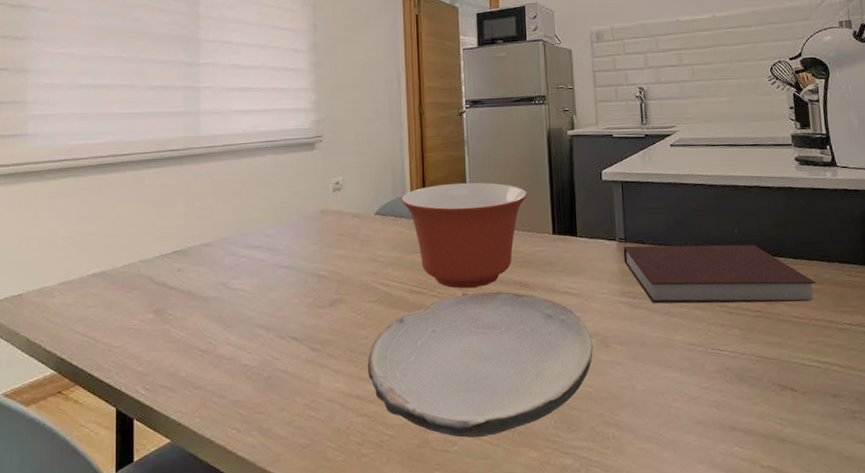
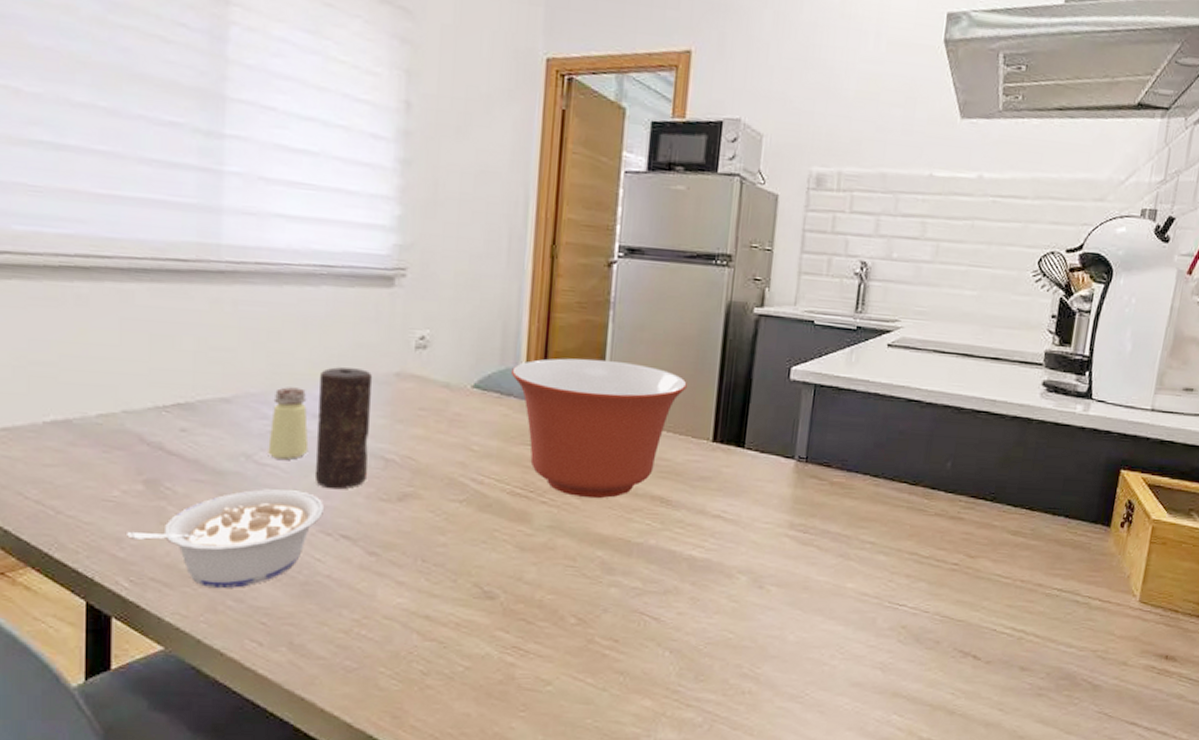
legume: none [143,306,279,389] -> present [127,489,325,589]
saltshaker: none [237,230,265,284] -> present [268,387,309,460]
candle: none [269,211,306,303] -> present [314,367,373,490]
plate: present [367,291,593,438] -> none [442,503,743,679]
notebook: present [623,244,816,304] -> none [800,467,1033,559]

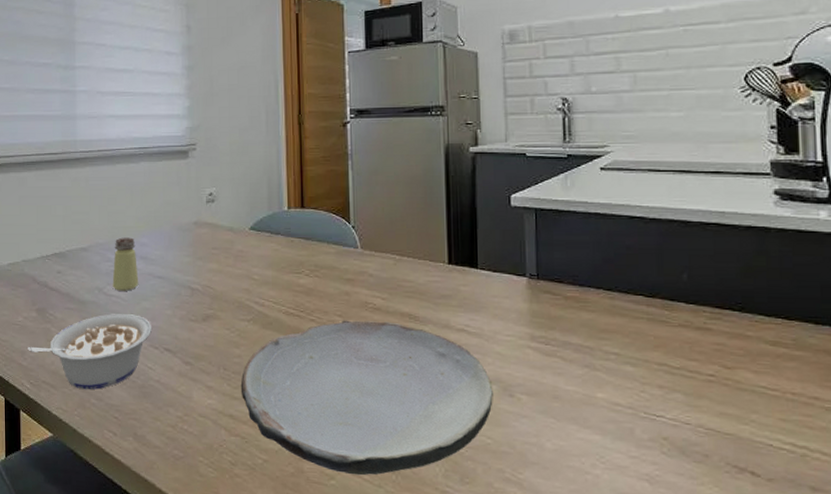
candle: present [314,367,373,490] -> none [142,221,179,313]
plate: none [442,503,743,679] -> present [240,320,493,476]
mixing bowl: present [510,358,687,499] -> none [277,200,420,316]

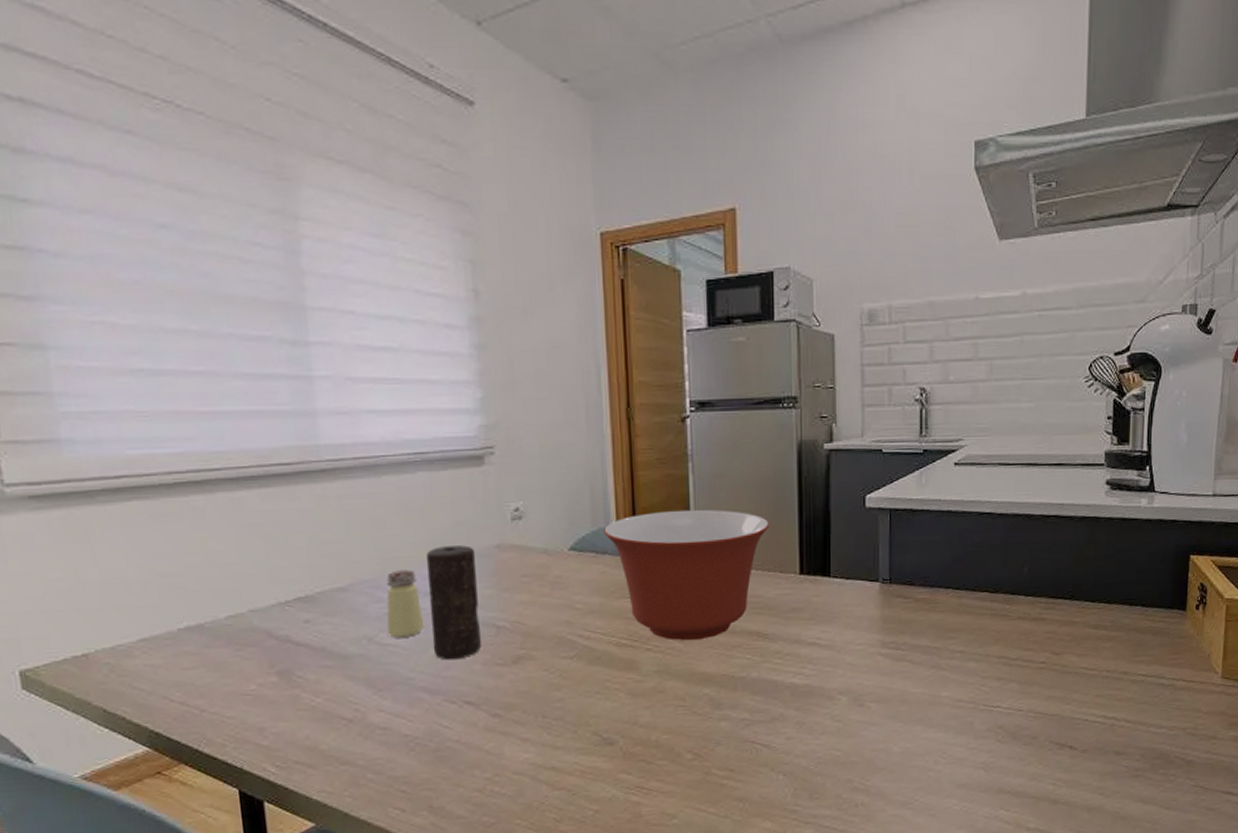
legume: present [28,314,153,390] -> none [268,665,447,765]
candle: none [142,221,179,313] -> present [425,545,481,661]
plate: present [240,320,493,476] -> none [564,642,843,810]
mixing bowl: none [277,200,420,316] -> present [602,509,769,641]

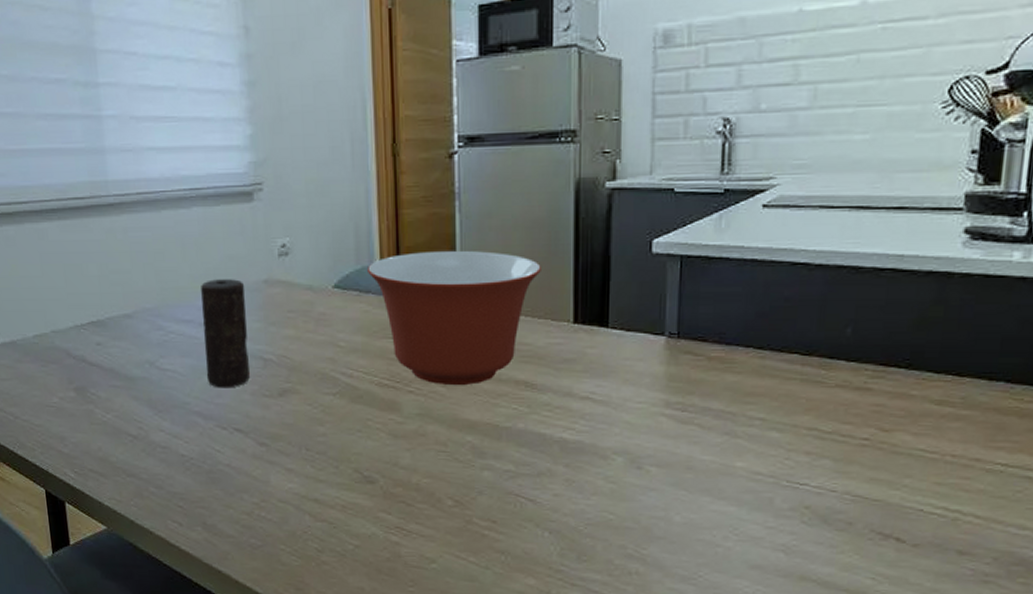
saltshaker: present [386,570,425,638] -> none [165,300,199,364]

